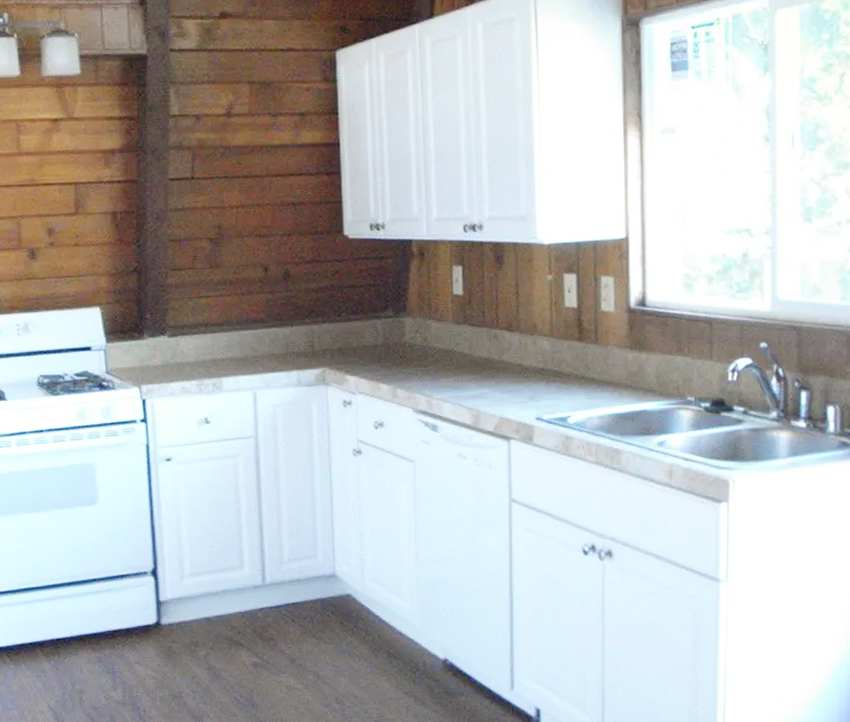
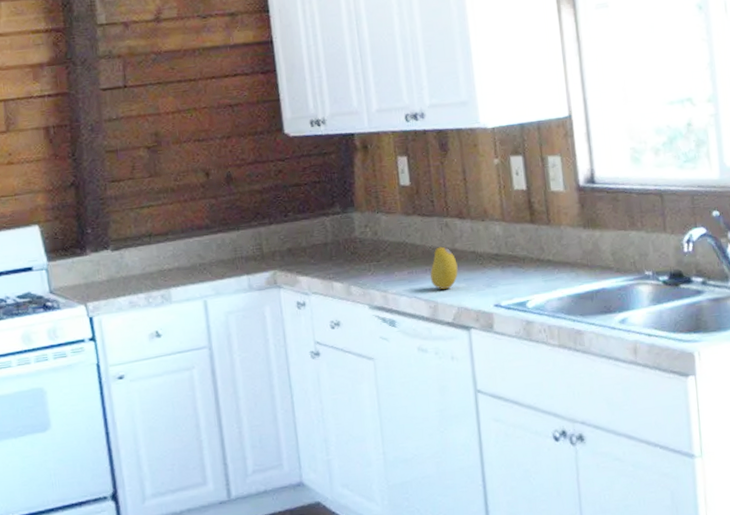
fruit: none [475,357,503,400] -> present [430,246,458,290]

